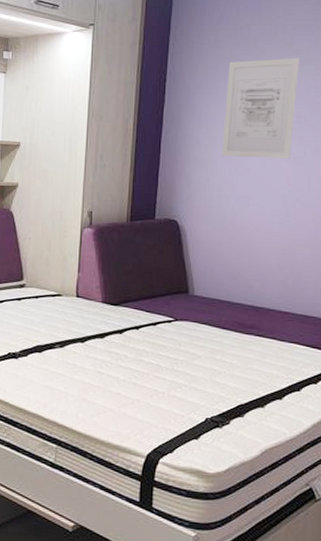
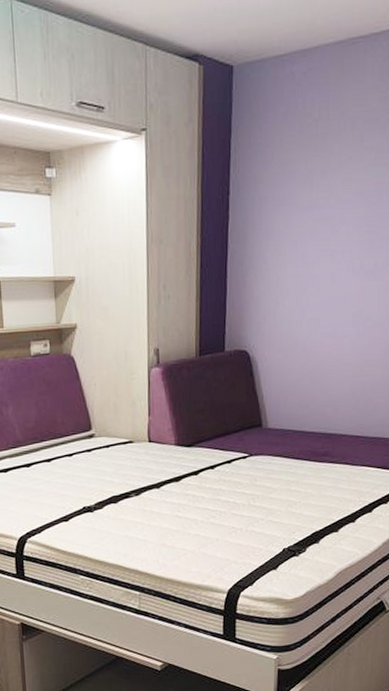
wall art: present [222,58,300,159] -> none [291,157,370,276]

